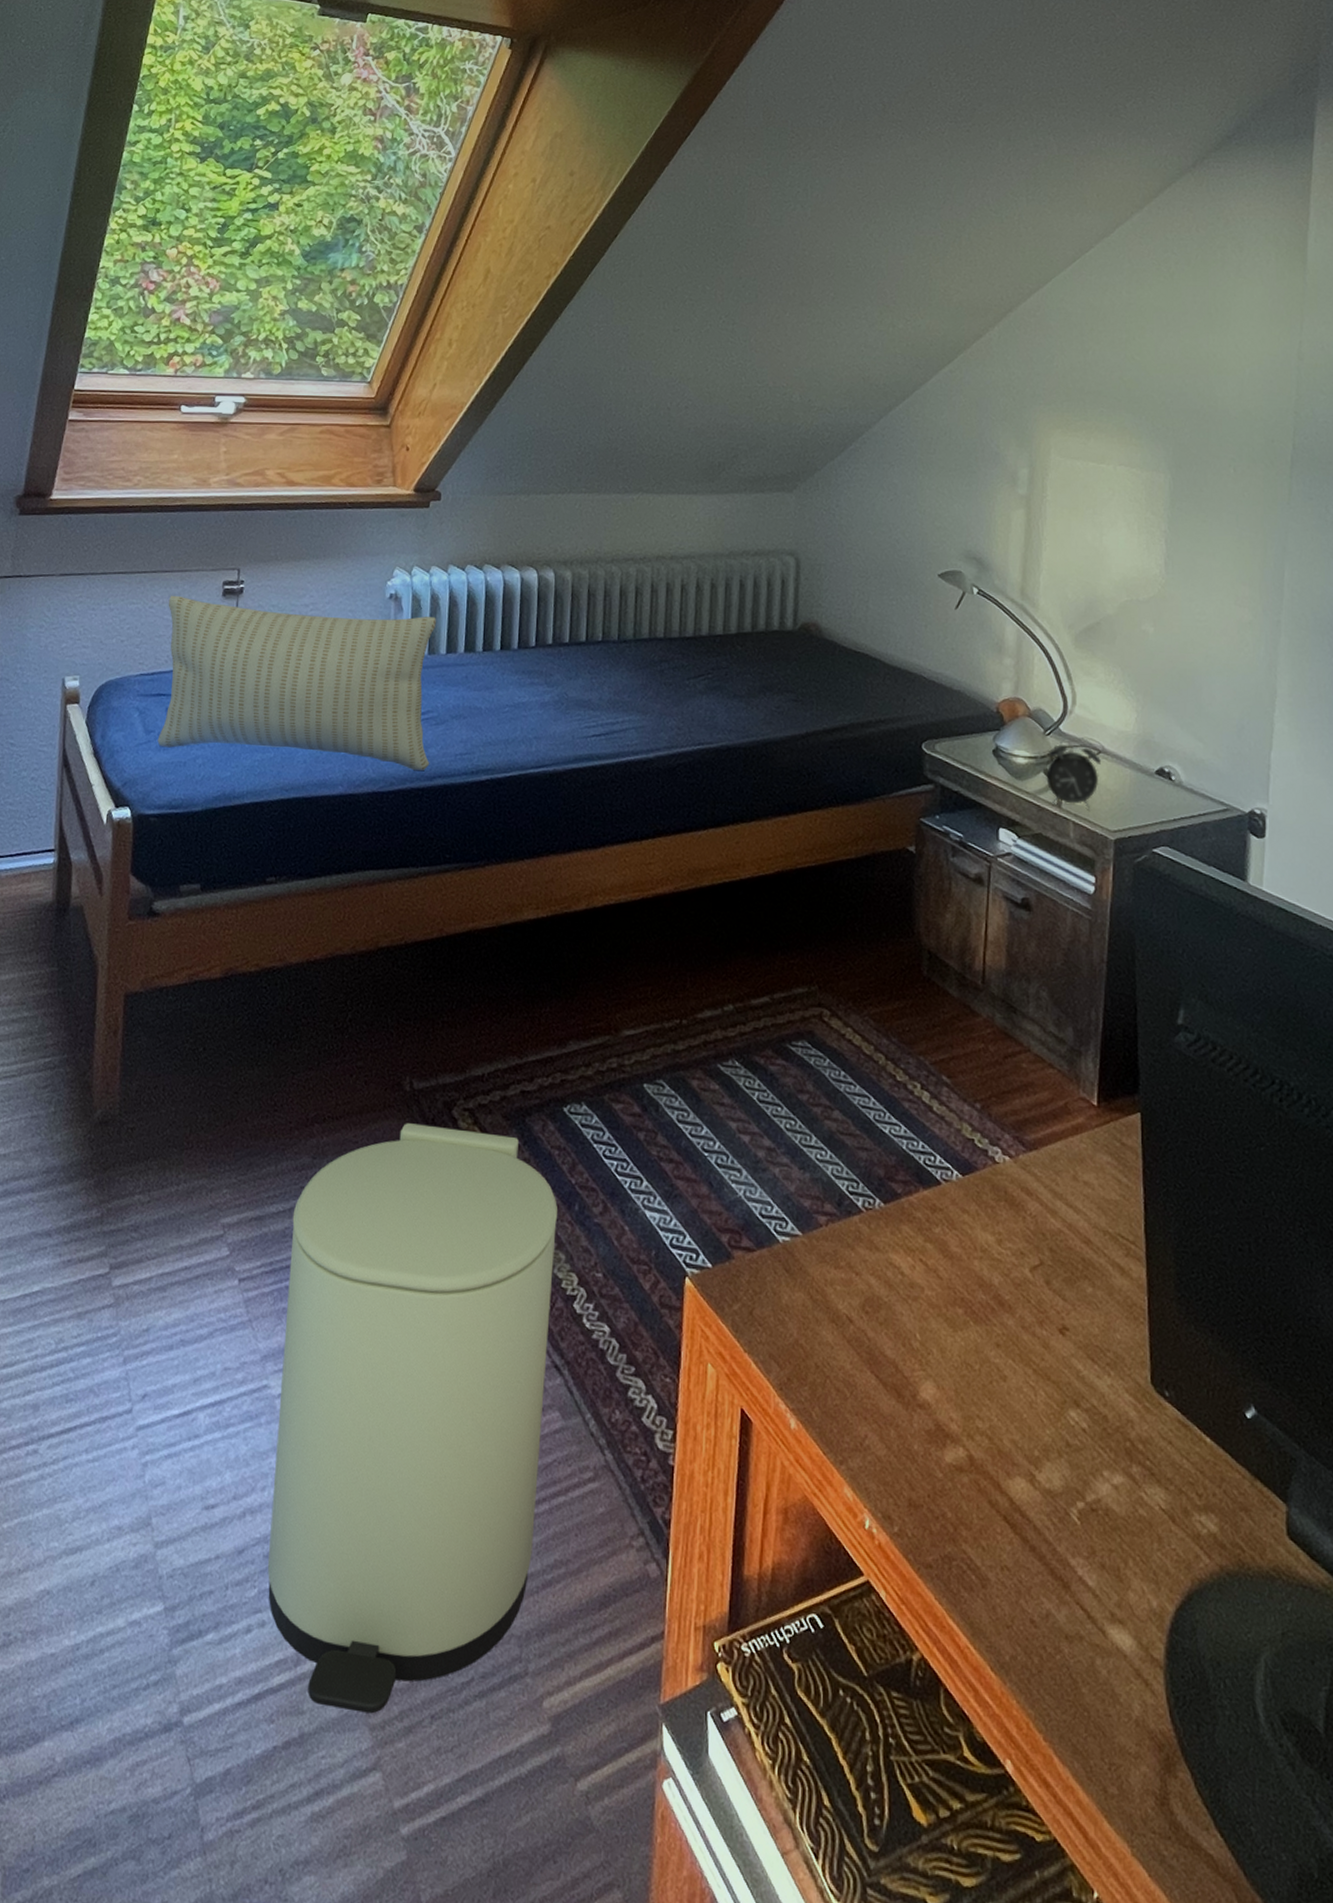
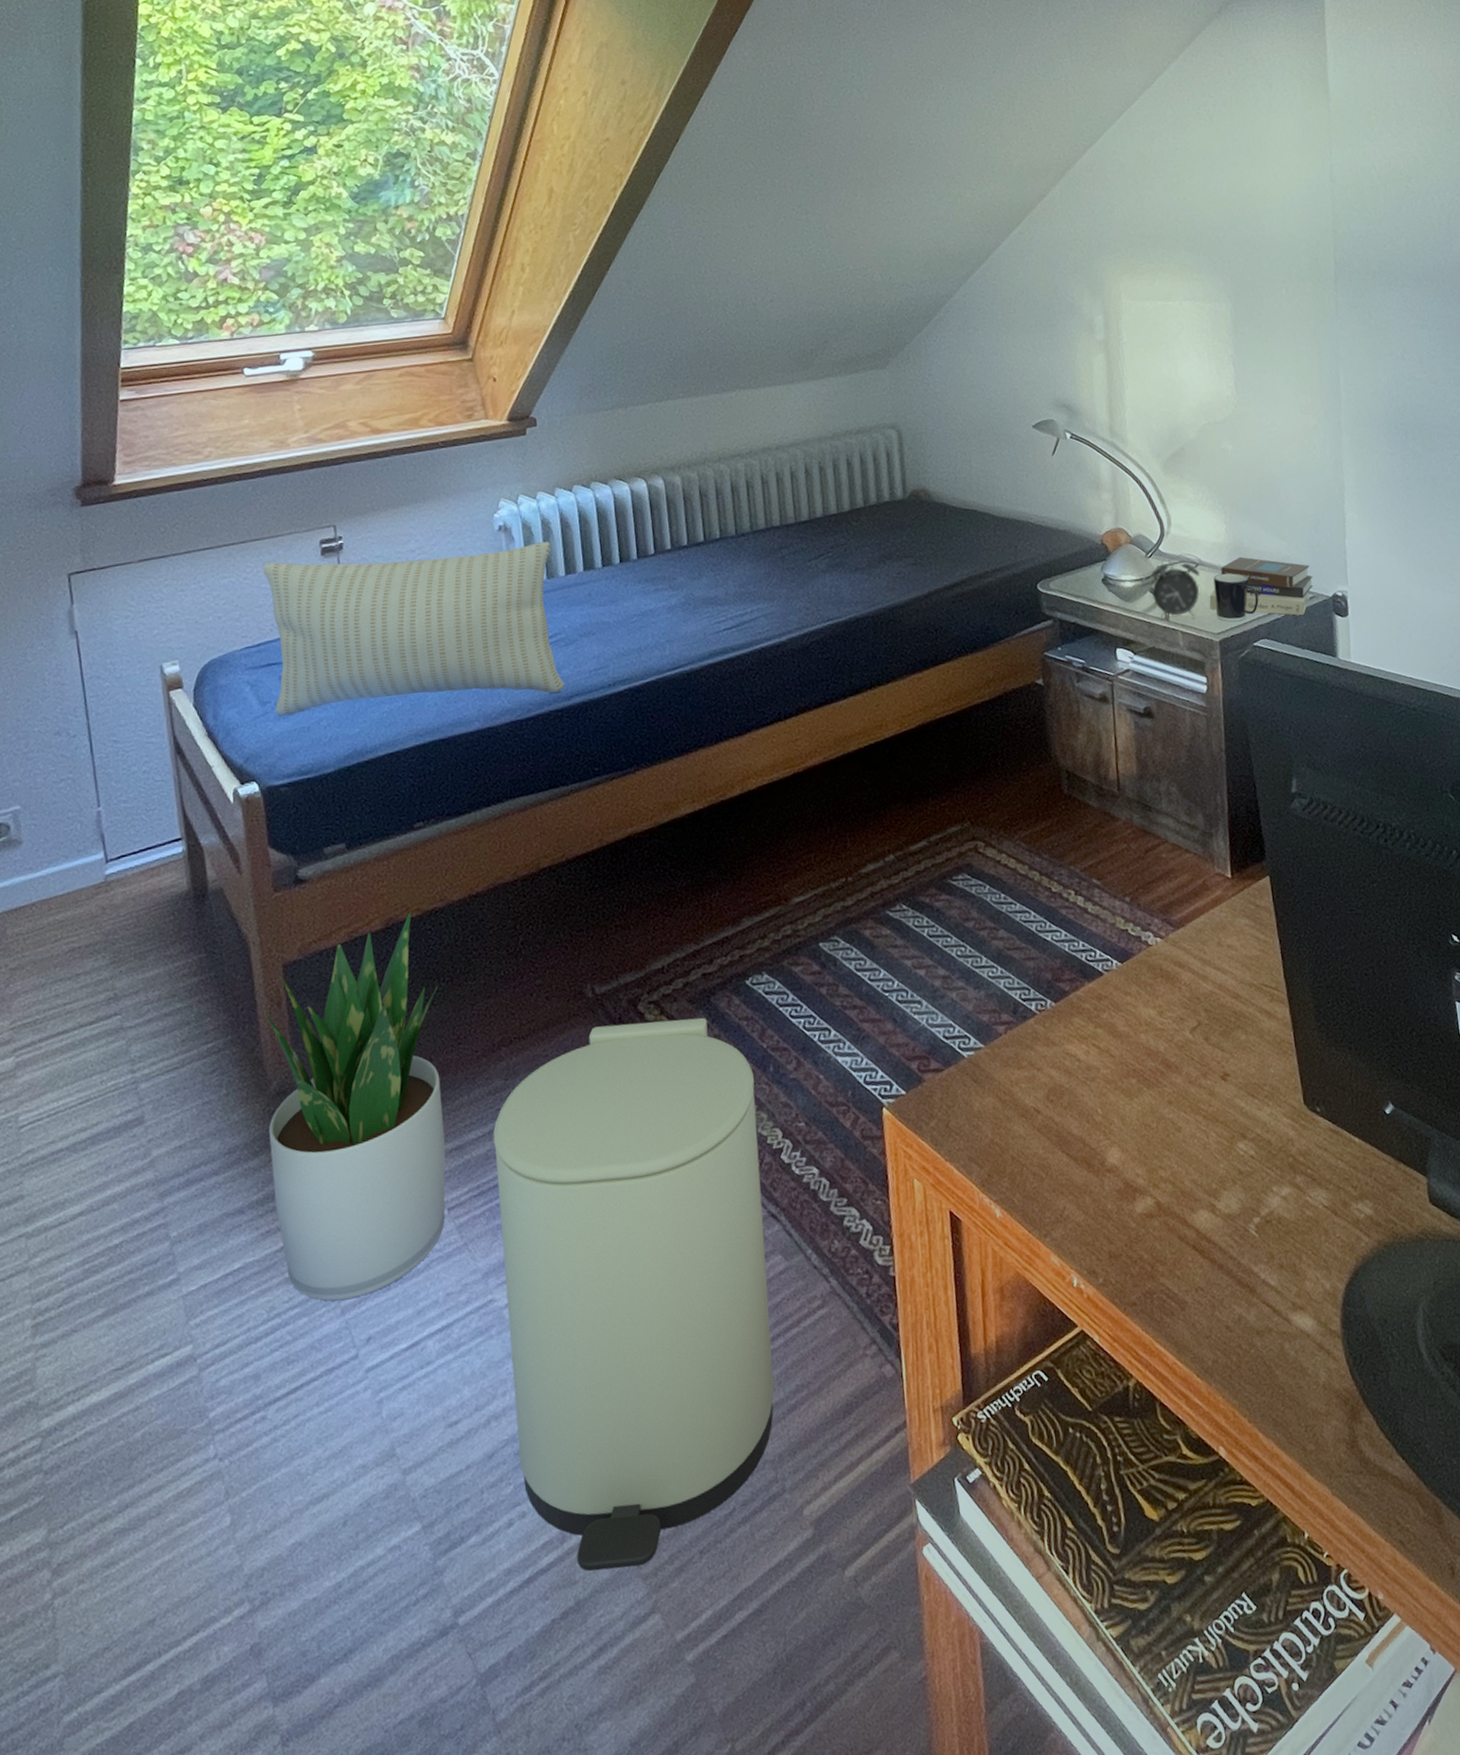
planter: none [80,966,264,1350] -> present [264,912,446,1301]
books: none [1109,751,1229,829] -> present [1209,556,1313,616]
mug: none [1114,766,1165,822] -> present [1213,573,1259,622]

